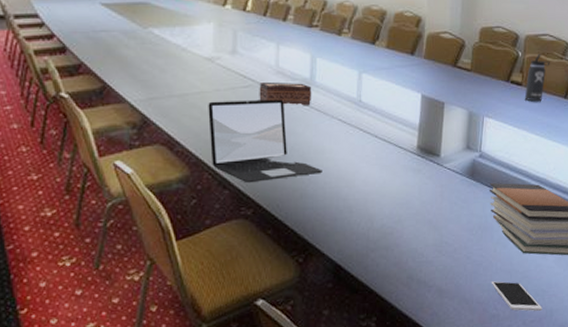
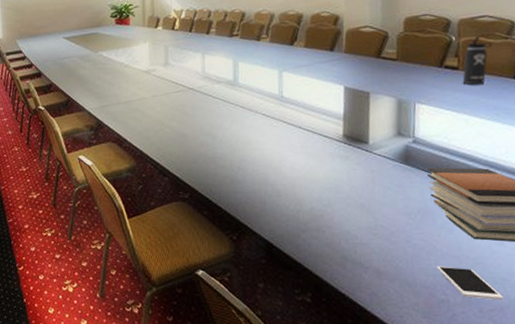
laptop: present [208,99,322,184] -> none [147,100,250,172]
tissue box: present [259,83,312,106] -> none [189,85,237,105]

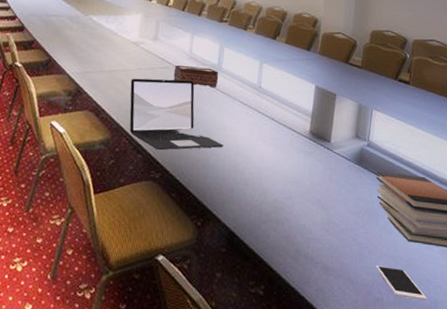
laptop: none [147,100,250,172] -> present [129,78,223,151]
tissue box: none [189,85,237,105] -> present [173,65,219,88]
thermos bottle: present [462,36,492,85] -> none [411,57,437,100]

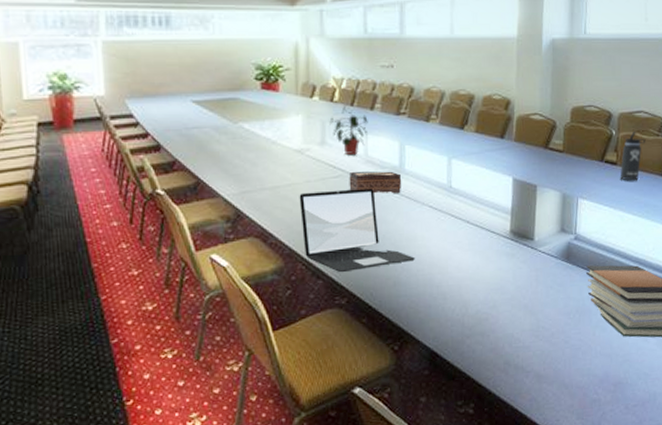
potted plant: none [163,10,195,51] -> present [329,105,368,154]
cell phone: present [376,265,427,301] -> none [590,365,645,396]
thermos bottle: none [411,57,437,100] -> present [620,132,646,181]

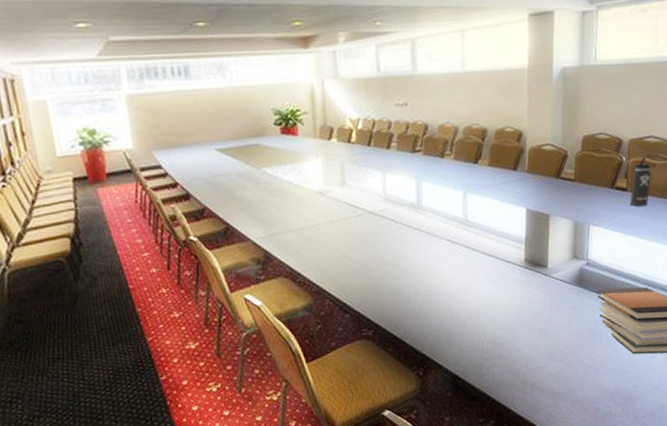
laptop: present [299,188,415,273] -> none [323,225,435,307]
potted plant: present [329,105,368,154] -> none [348,146,385,194]
tissue box: present [349,171,402,194] -> none [369,208,420,230]

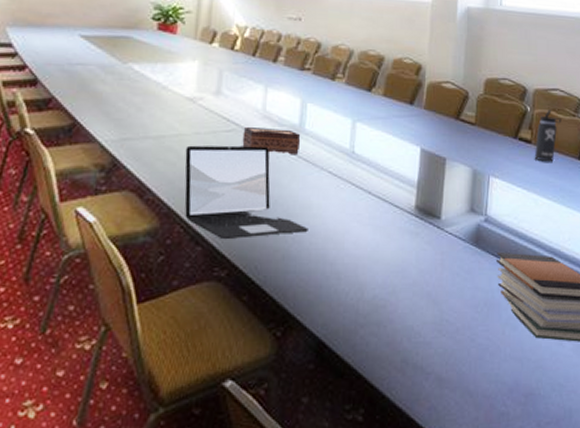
laptop: none [323,225,435,307] -> present [184,145,308,240]
tissue box: none [369,208,420,230] -> present [242,127,301,155]

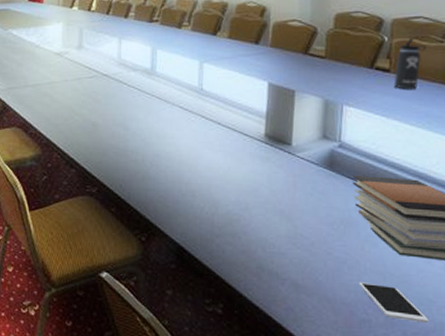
laptop: present [184,145,308,240] -> none [57,88,164,164]
tissue box: present [242,127,301,155] -> none [102,73,153,94]
cell phone: none [499,370,560,411] -> present [358,282,429,324]

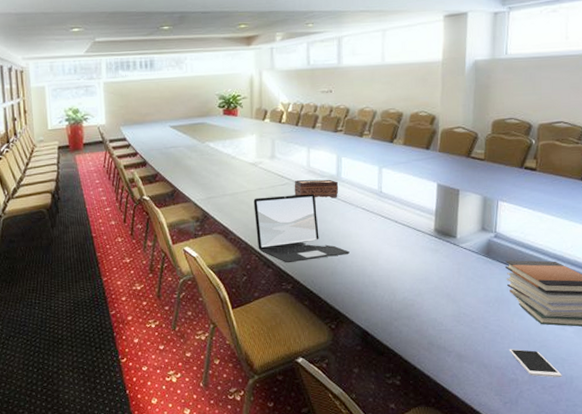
laptop: none [57,88,164,164] -> present [253,194,350,263]
tissue box: none [102,73,153,94] -> present [294,179,339,198]
thermos bottle: present [393,38,426,89] -> none [539,140,565,185]

